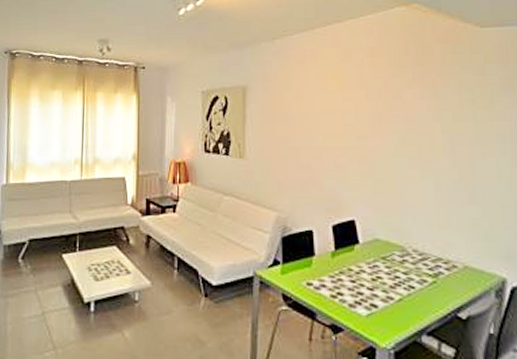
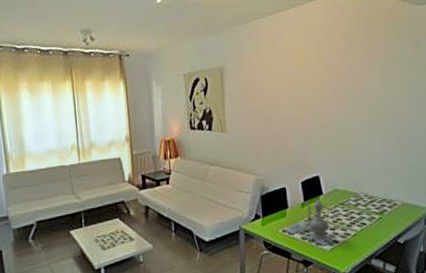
teapot: none [309,248,372,309] -> present [285,198,334,246]

